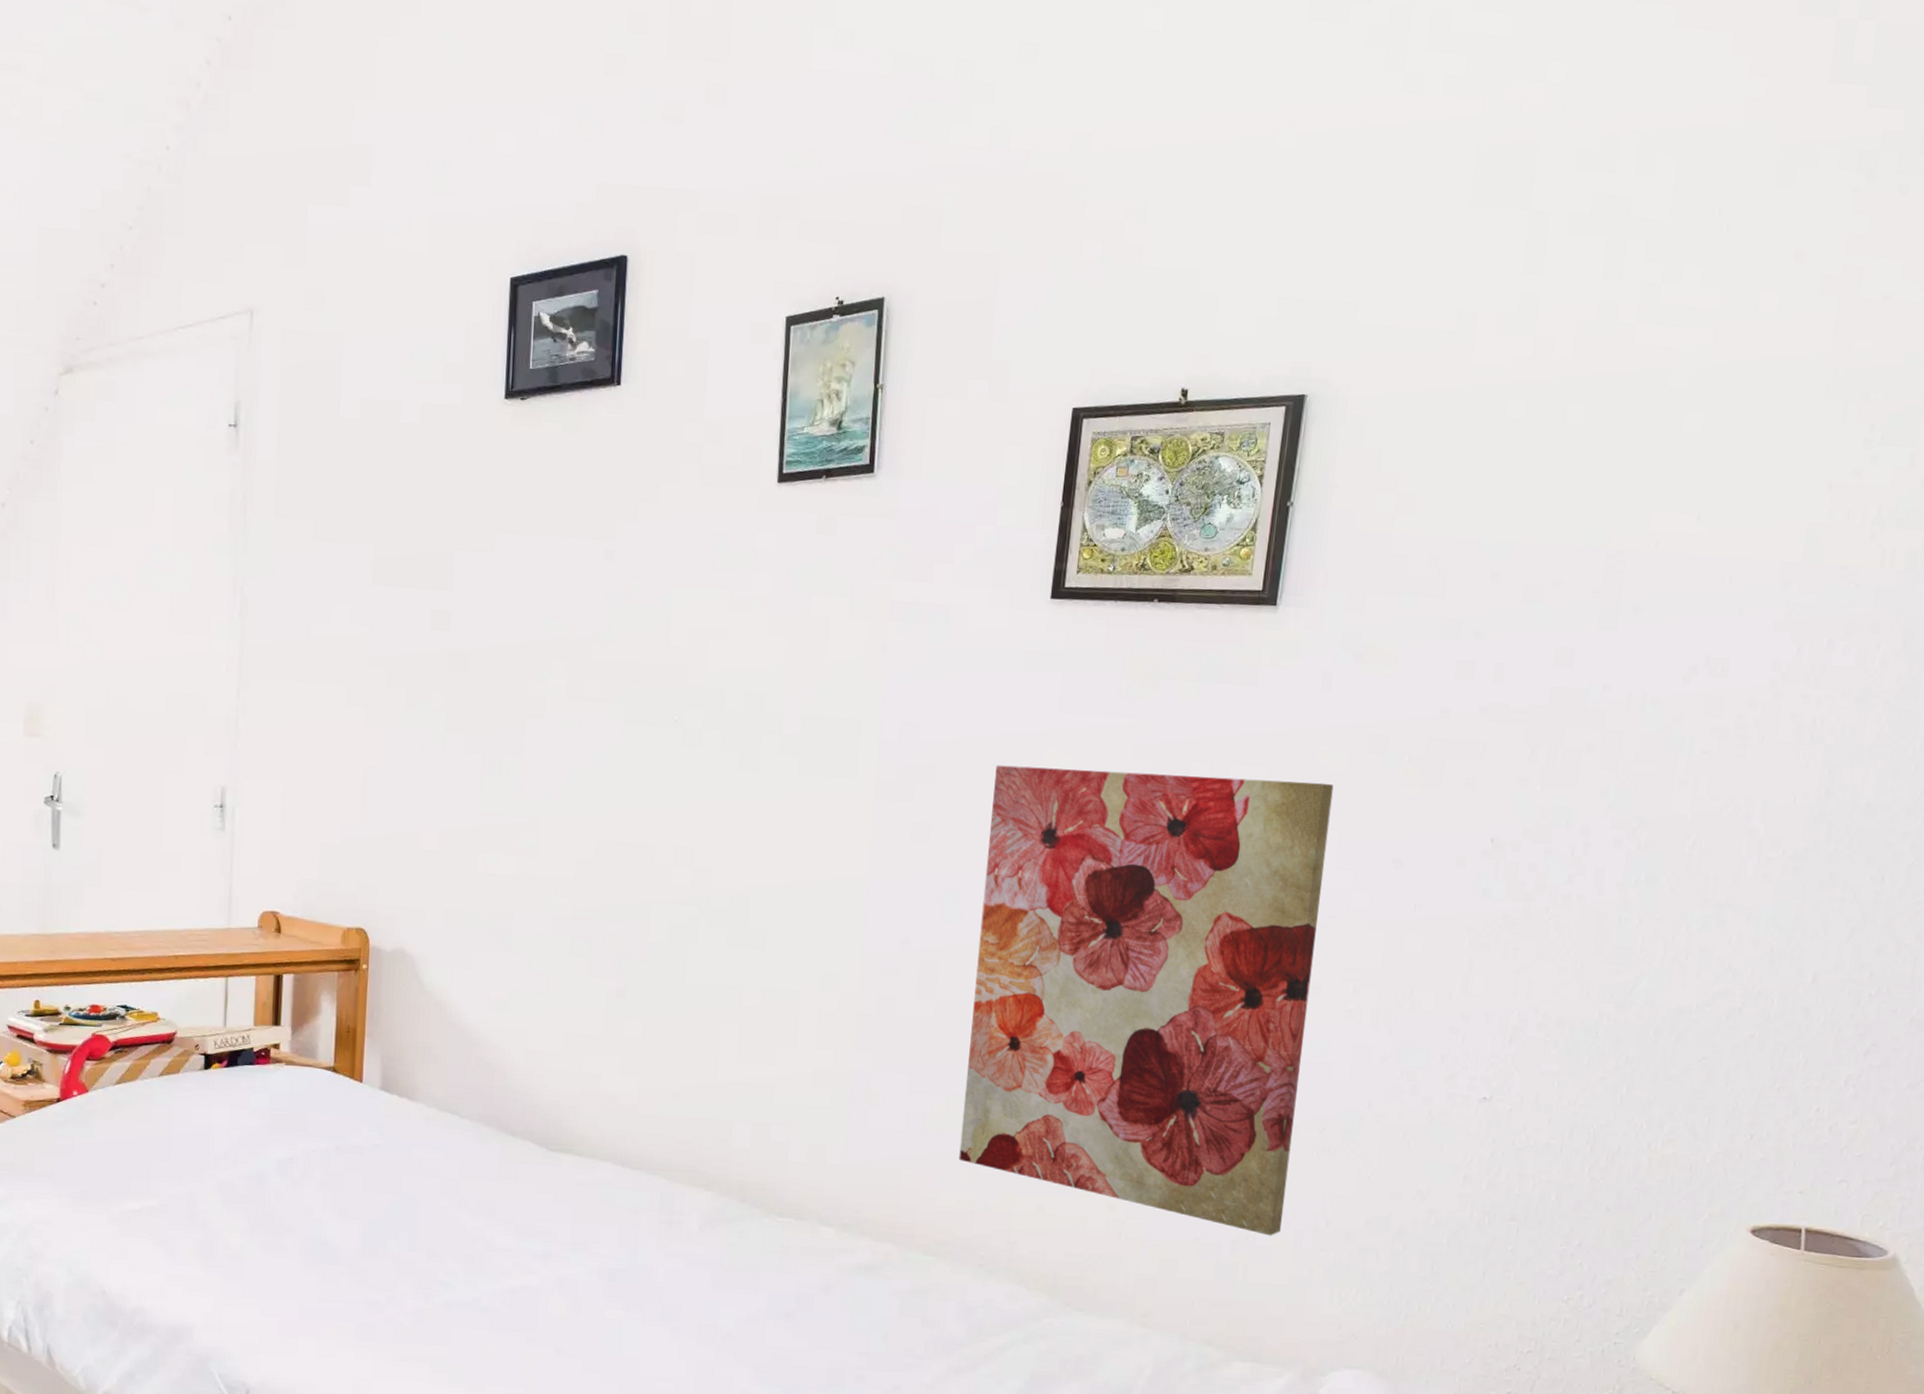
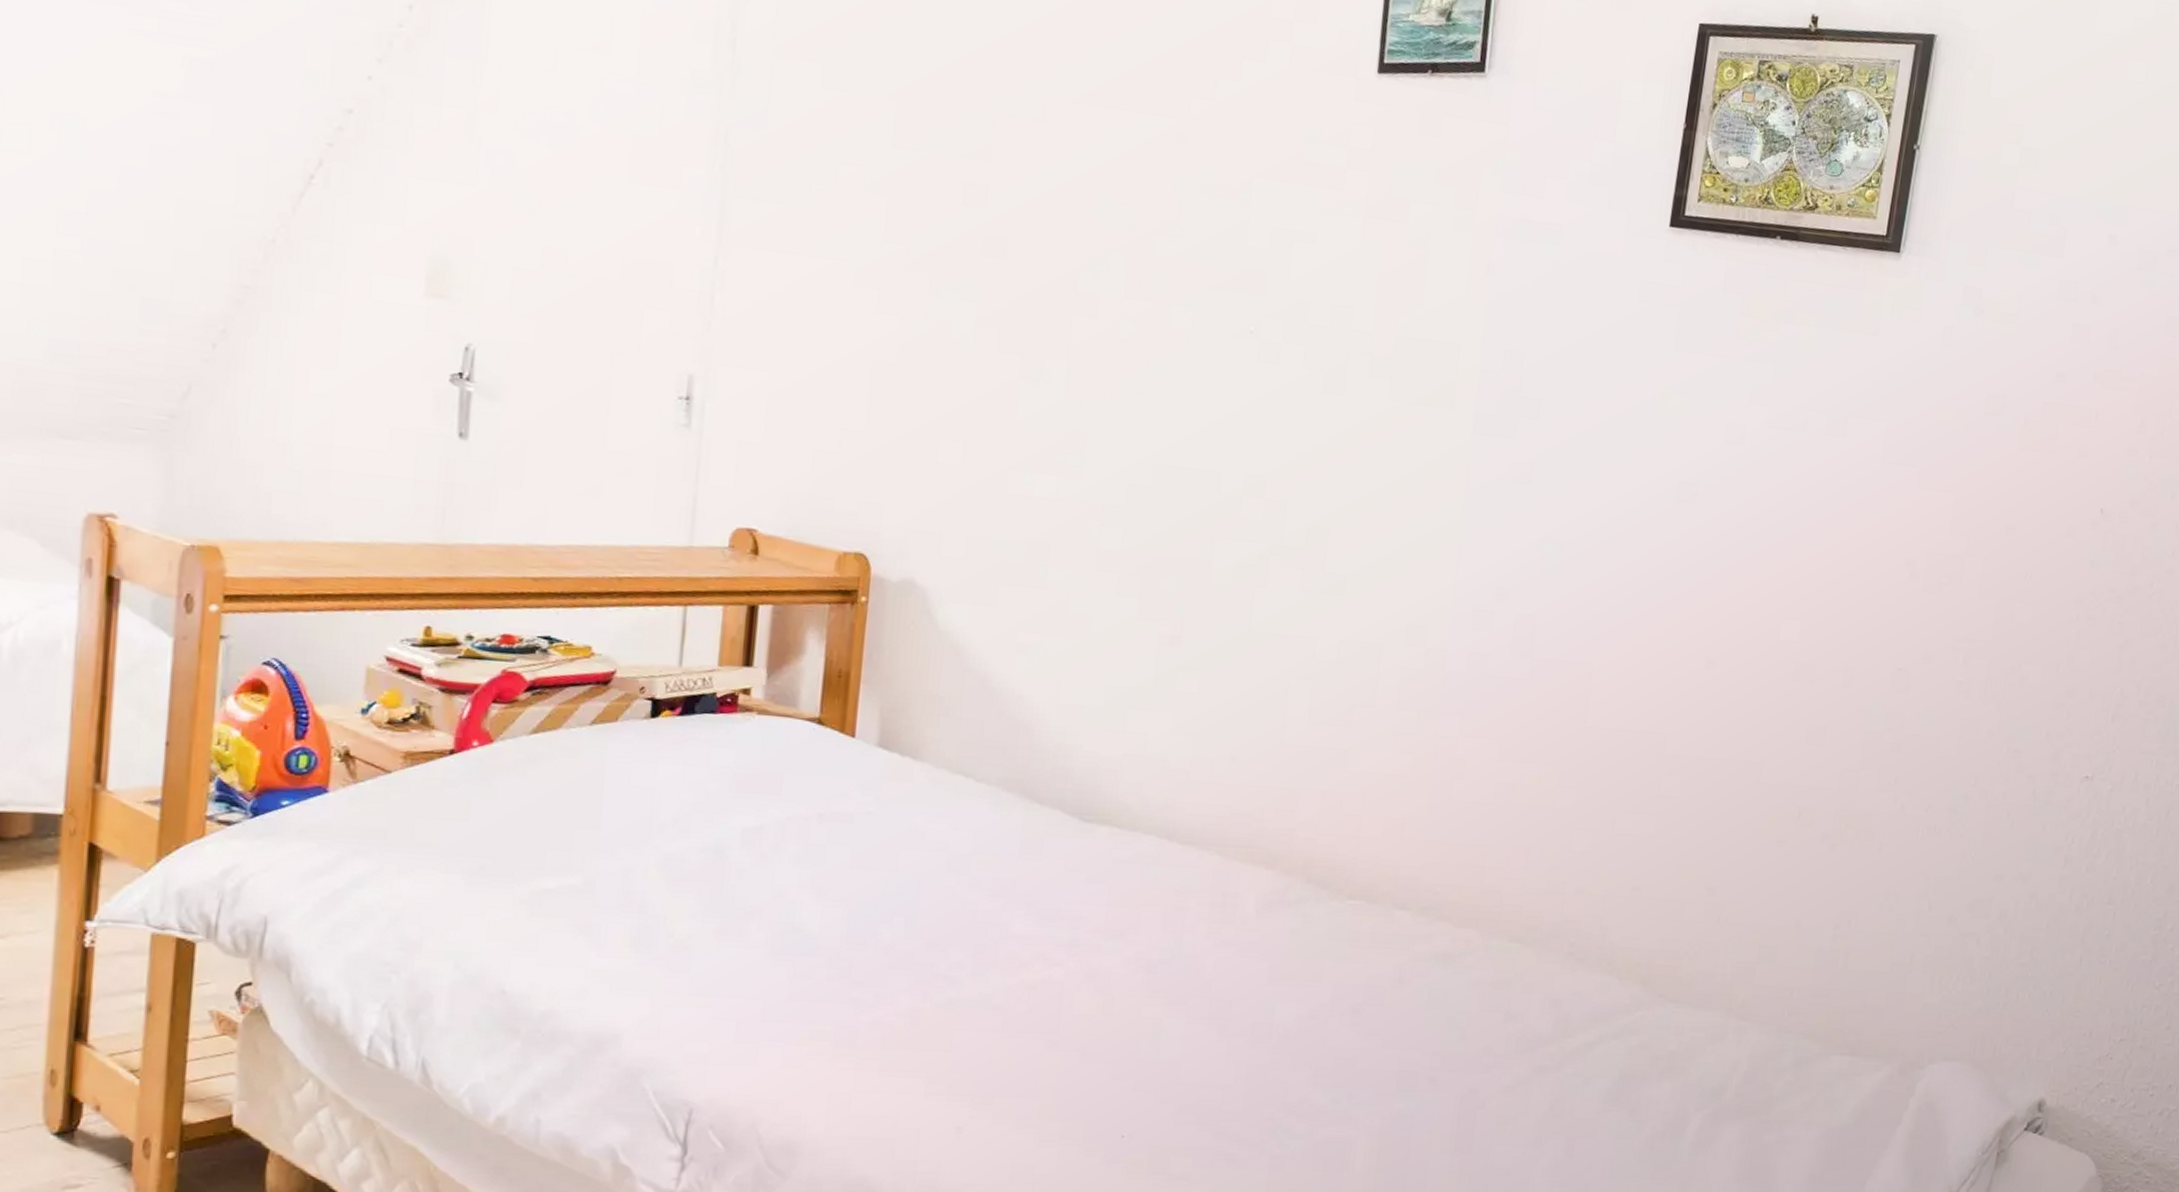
wall art: present [959,765,1334,1236] -> none [1550,403,1951,920]

